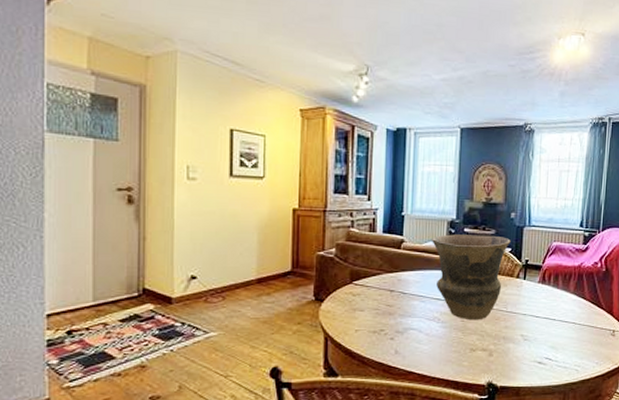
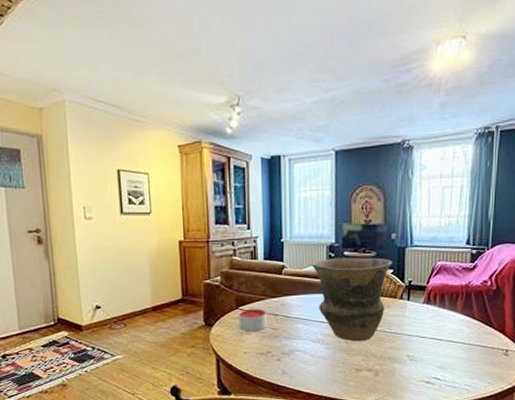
candle: none [352,283,382,308] -> present [239,308,267,331]

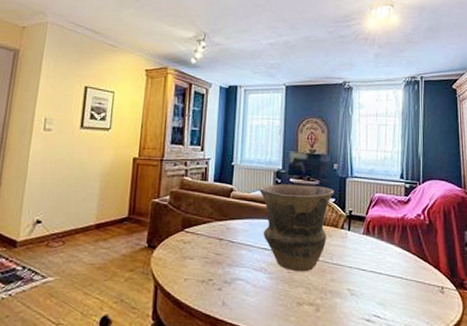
candle: present [239,308,267,331] -> none [182,231,212,256]

